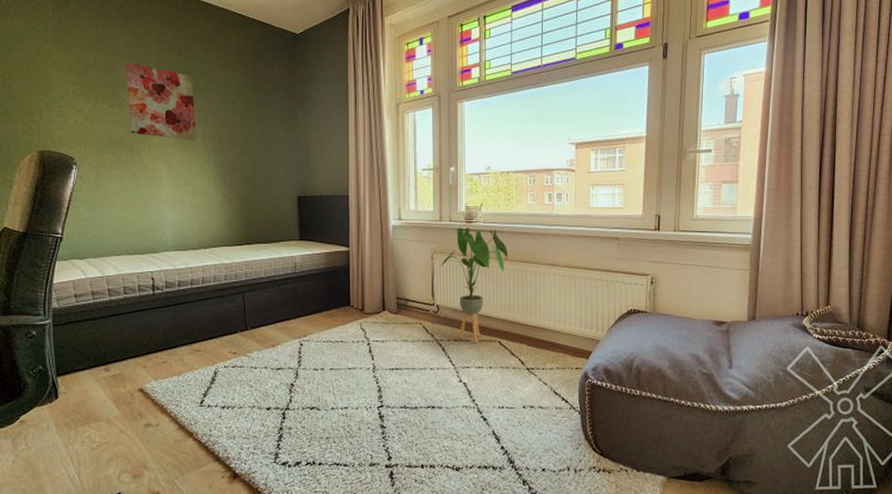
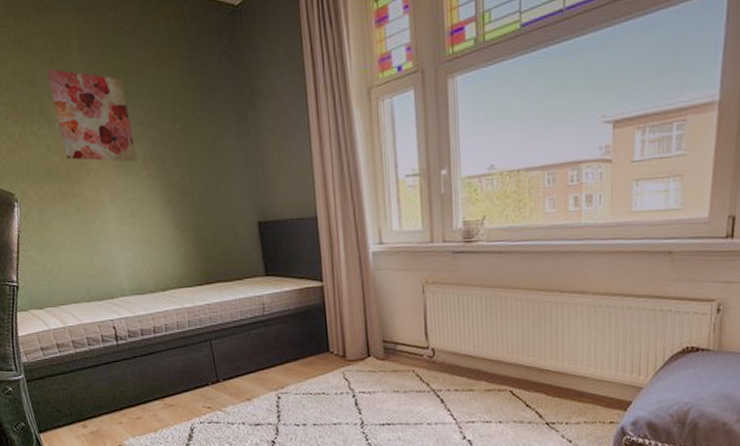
house plant: present [439,227,508,343] -> none [432,248,521,393]

